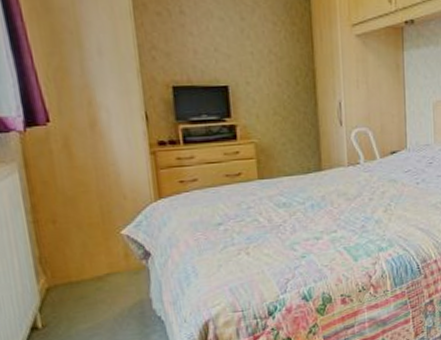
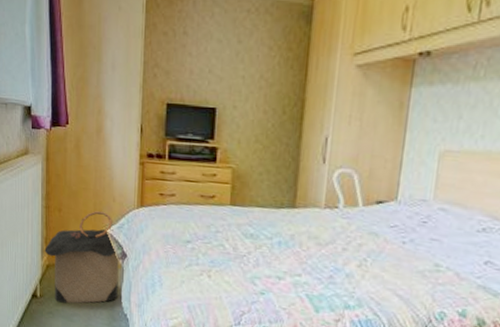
laundry hamper: none [39,213,147,327] -> present [44,211,119,304]

